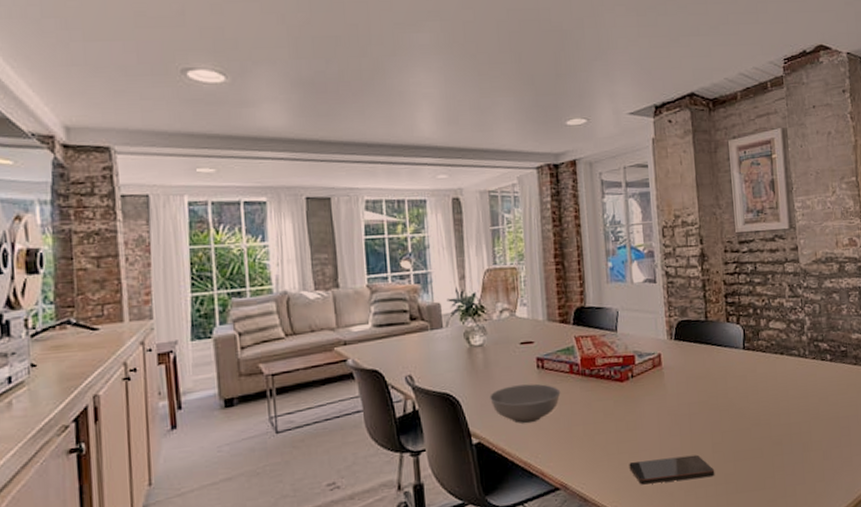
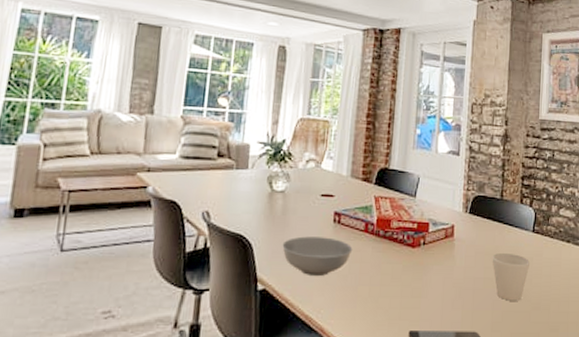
cup: none [704,374,744,421] -> present [492,253,529,301]

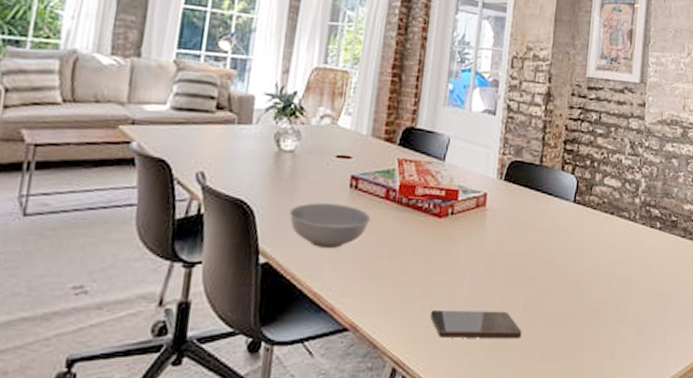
cup: present [492,253,529,301] -> none [527,225,569,279]

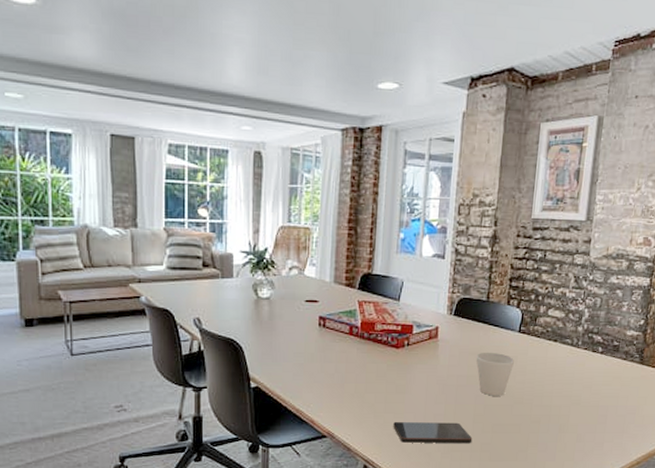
bowl: present [289,203,371,248] -> none [271,339,338,374]
cup: none [527,225,569,279] -> present [476,353,514,396]

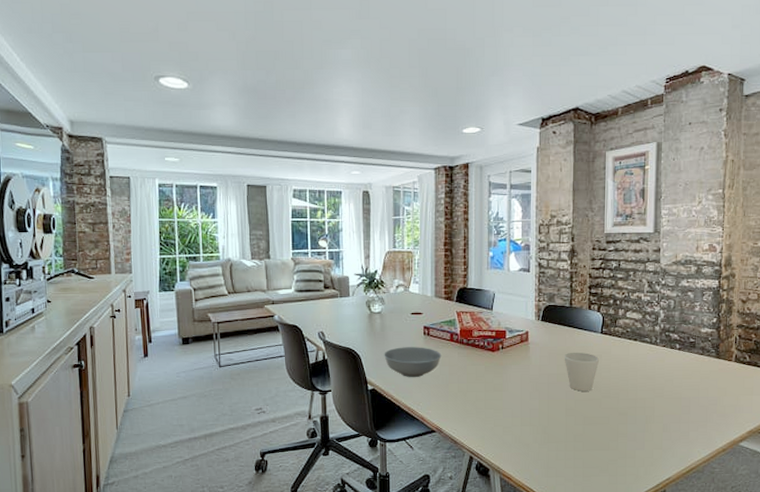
bowl: none [271,339,338,374] -> present [384,347,442,377]
phone: present [393,422,473,443] -> none [494,416,566,435]

